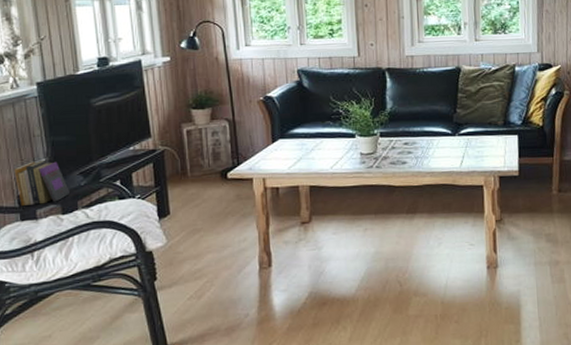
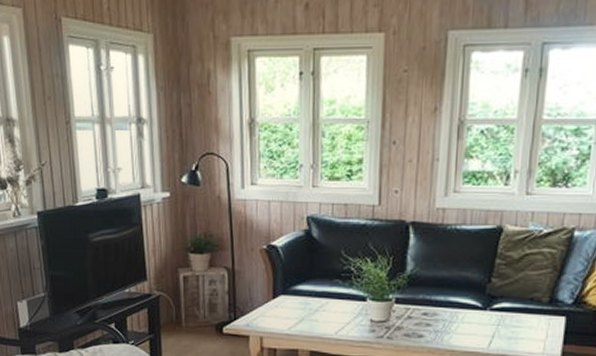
books: present [14,159,71,207] -> none [15,294,68,340]

